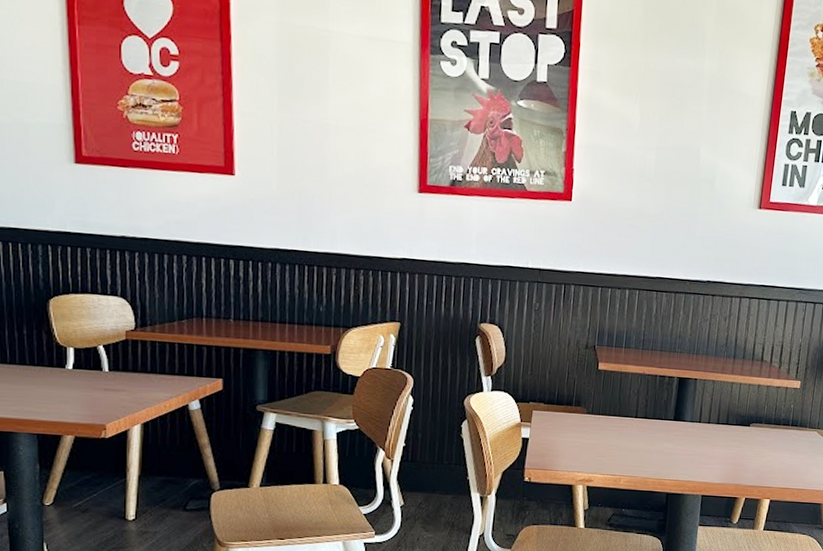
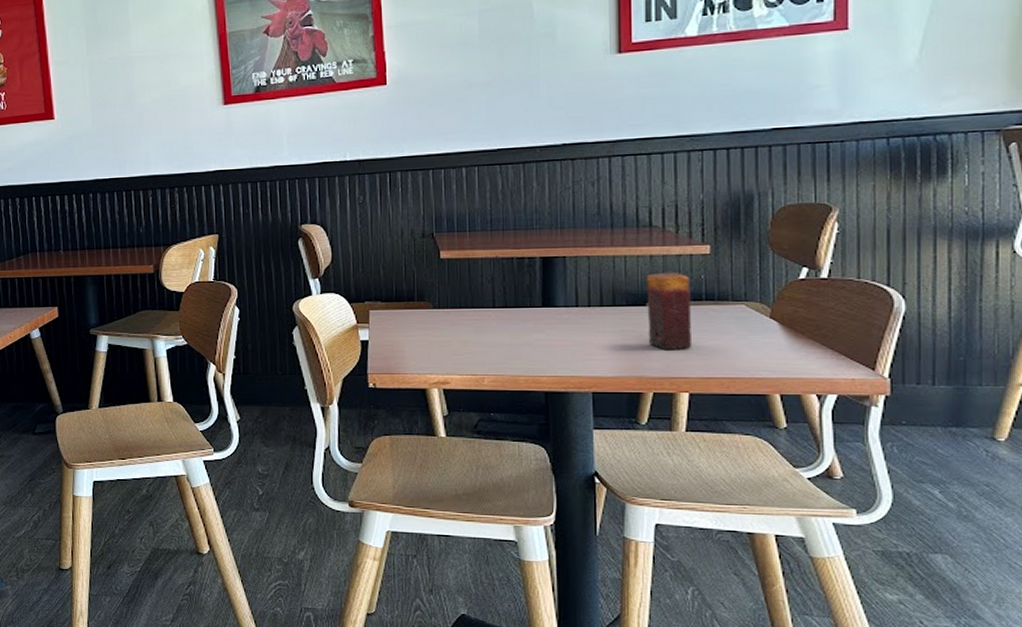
candle: none [747,400,783,465] -> present [647,272,693,351]

